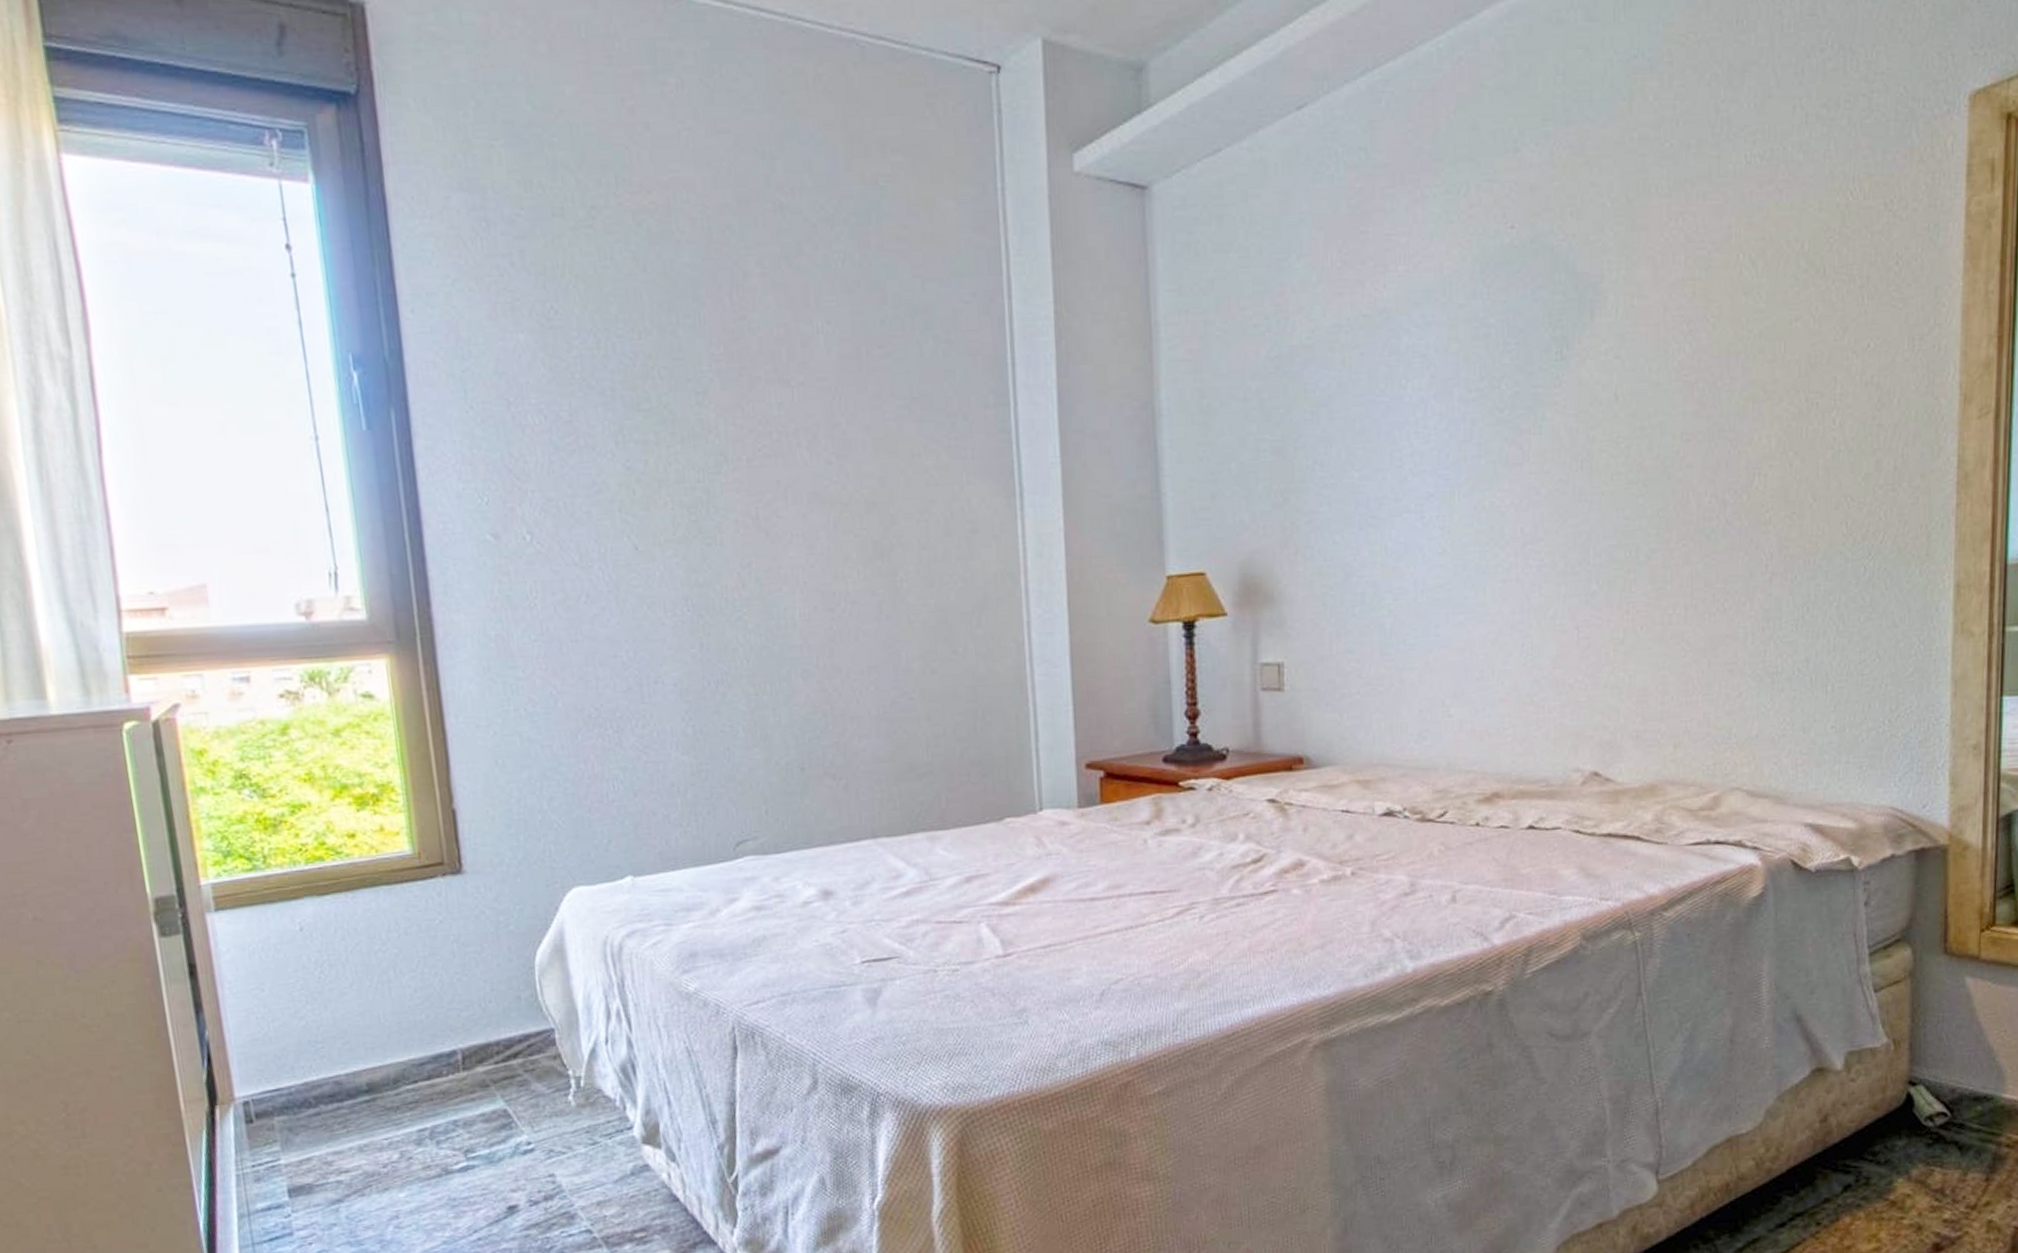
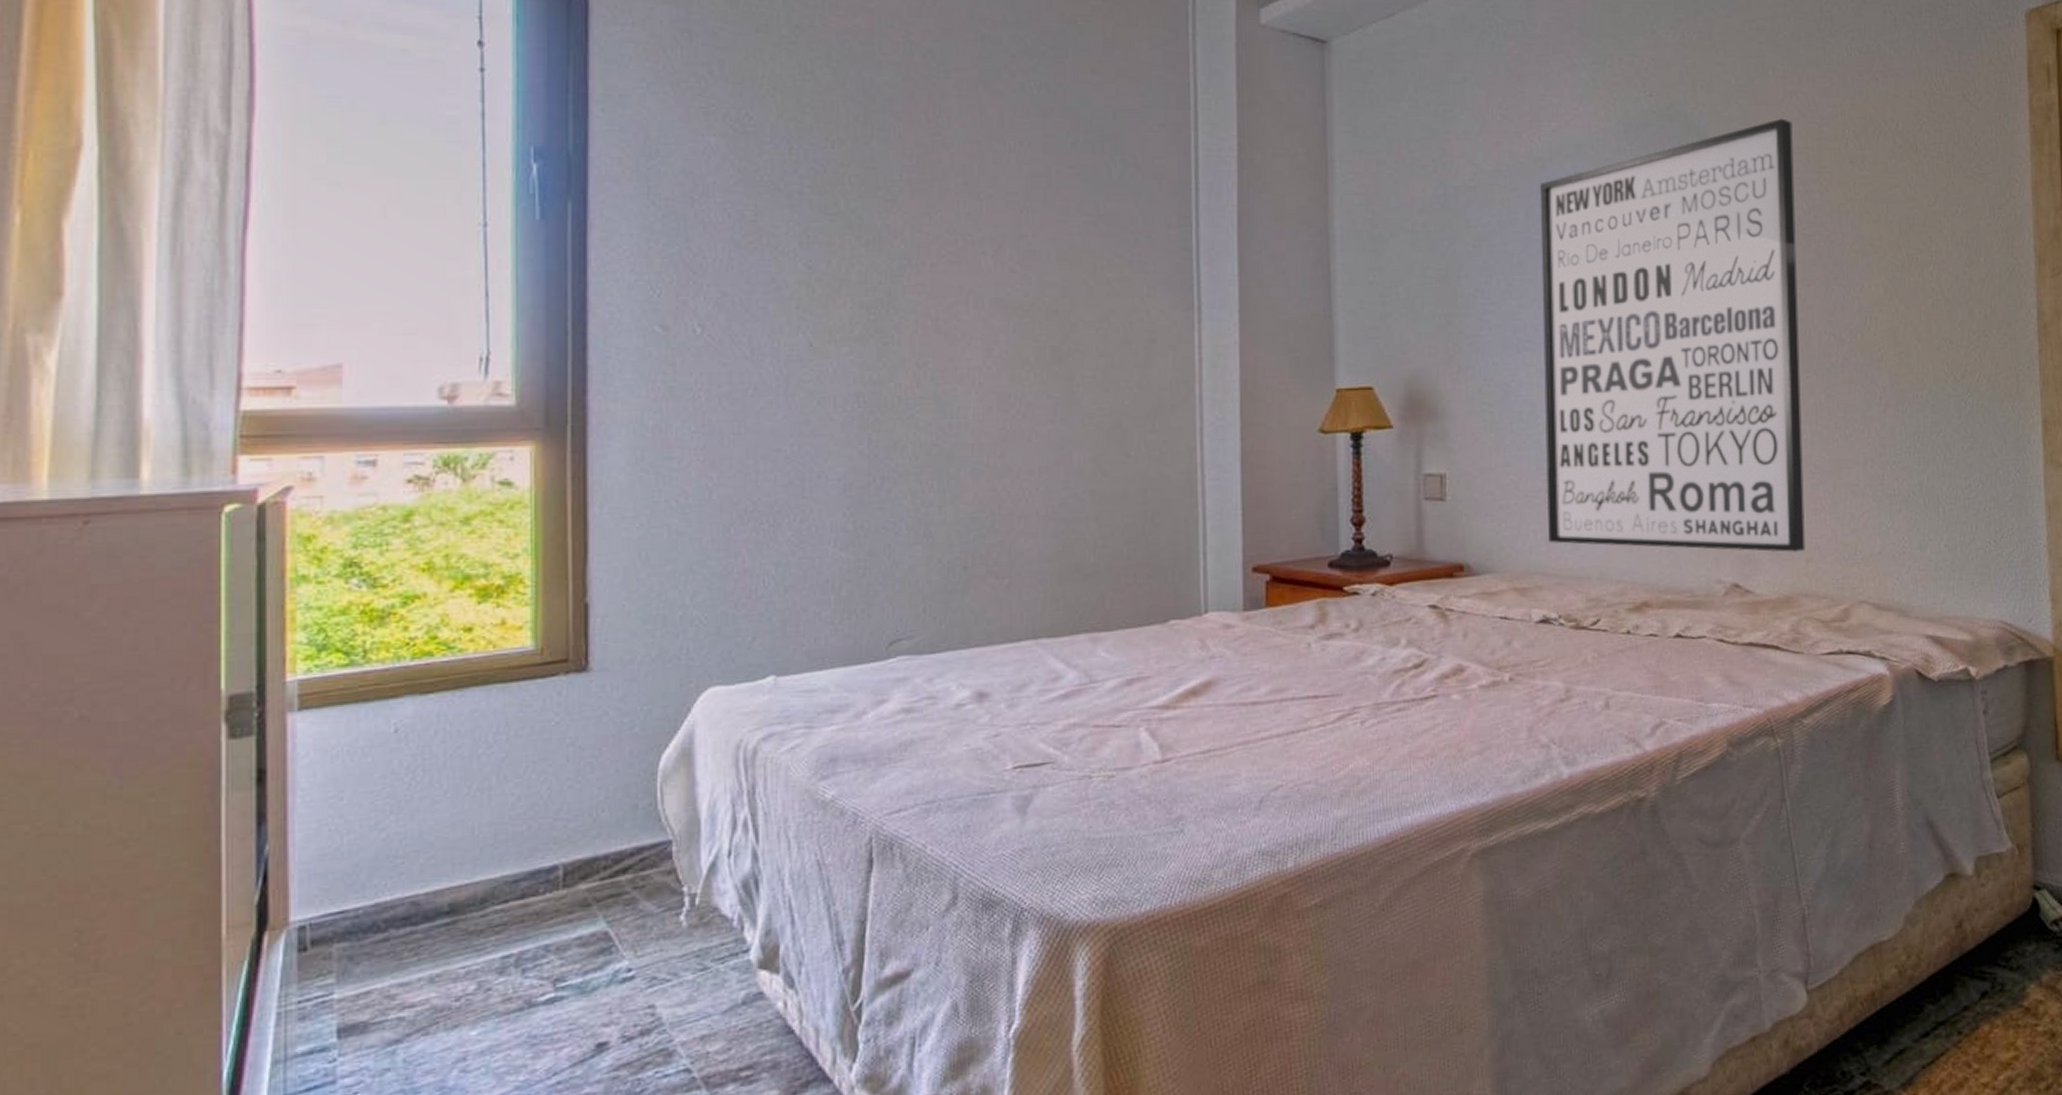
wall art: none [1384,245,1677,738] -> present [1539,118,1805,552]

